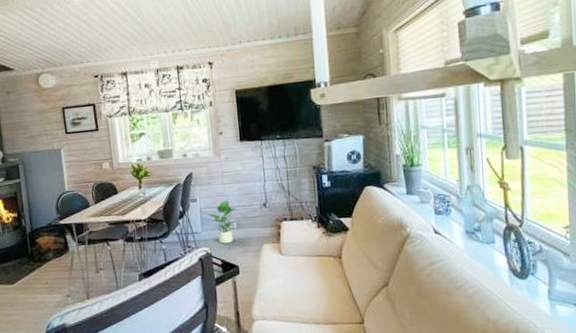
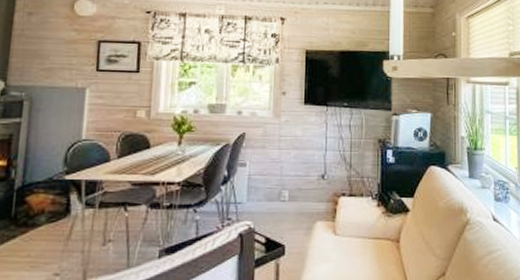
potted plant: present [208,200,237,244] -> none [256,167,290,218]

